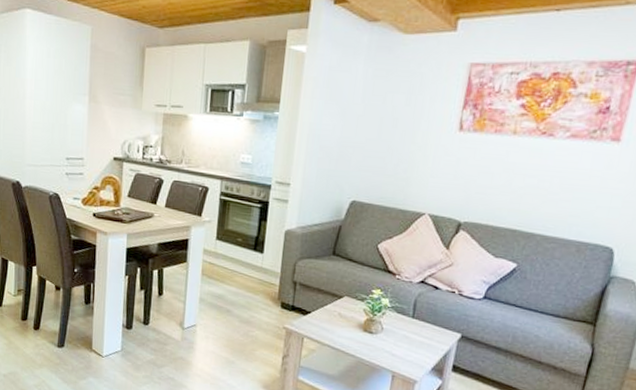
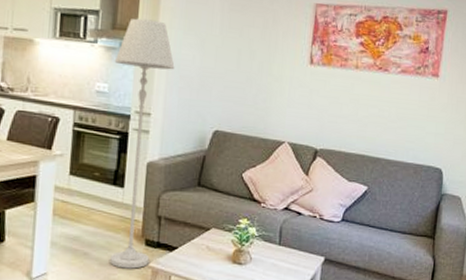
floor lamp: none [249,90,315,328] -> present [110,18,175,269]

